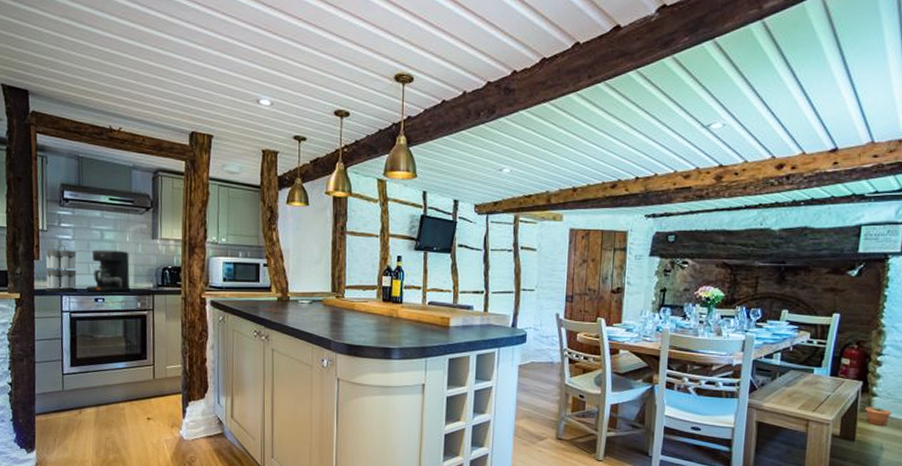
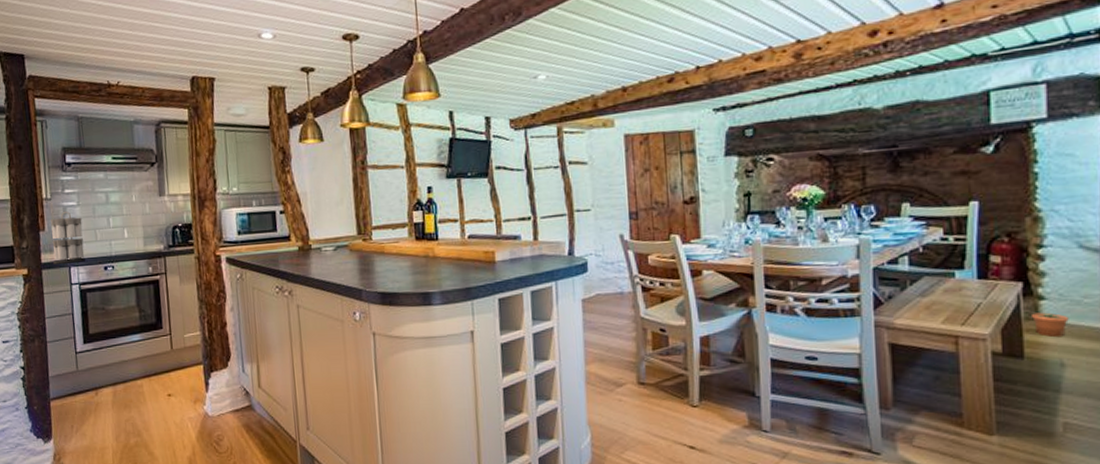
coffee maker: present [87,249,131,293] -> none [95,212,141,260]

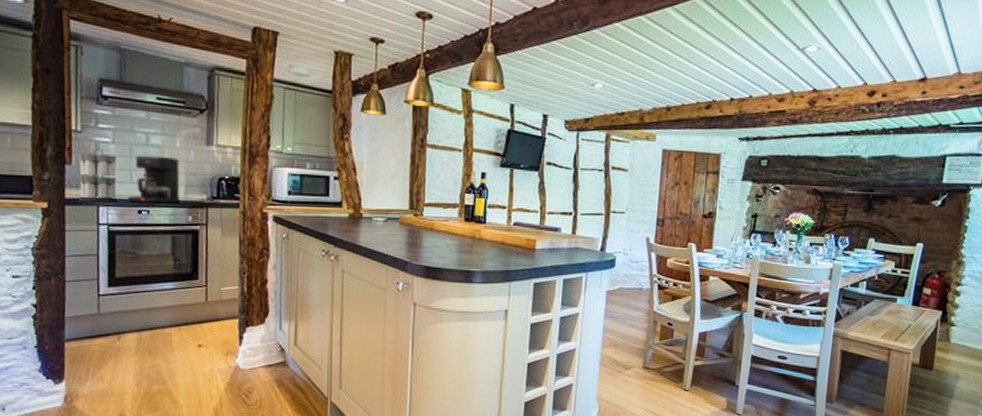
coffee maker: none [95,212,141,260] -> present [129,155,181,204]
planter: present [1032,312,1069,338] -> none [944,336,968,356]

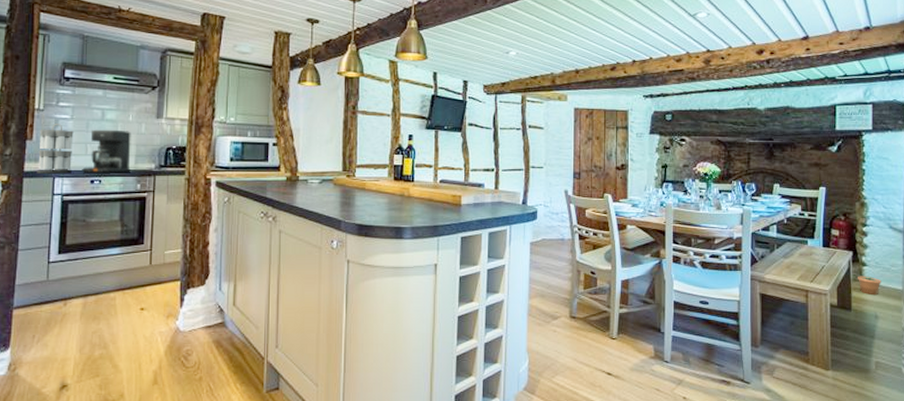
planter: none [944,336,968,356] -> present [858,276,881,296]

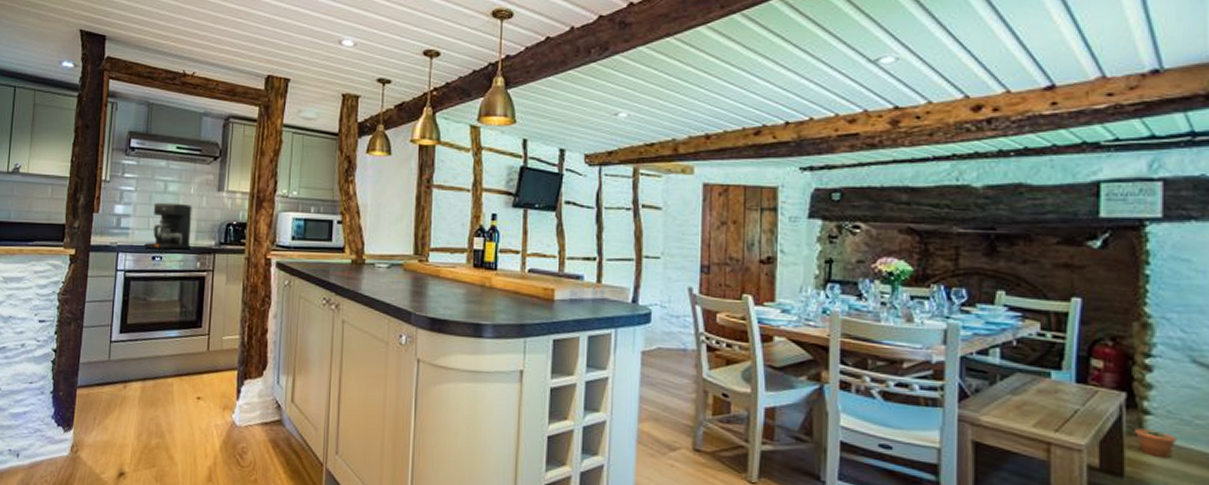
spice rack: present [37,124,74,174] -> none [102,196,137,249]

